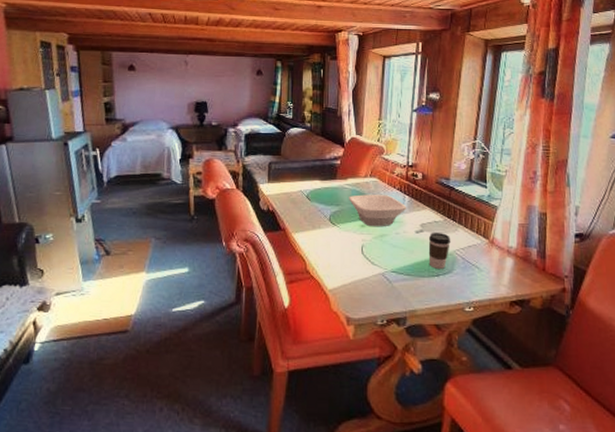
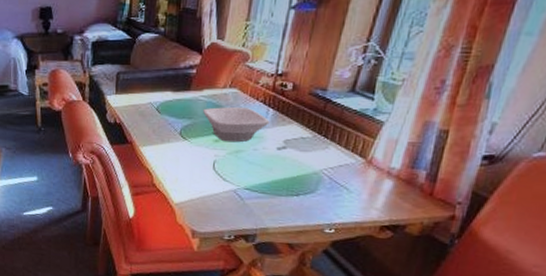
coffee cup: present [428,233,450,269] -> none [288,150,318,189]

